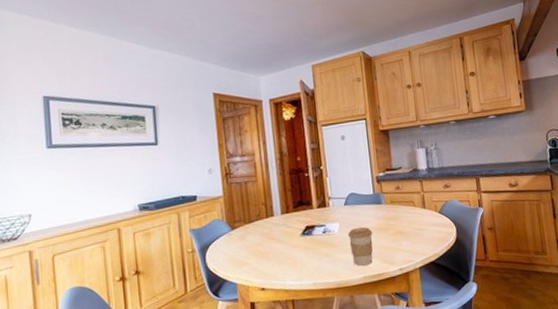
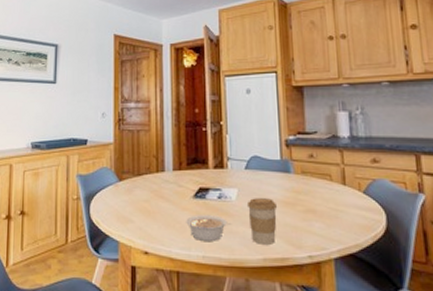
legume: none [296,247,335,272] -> present [186,215,231,242]

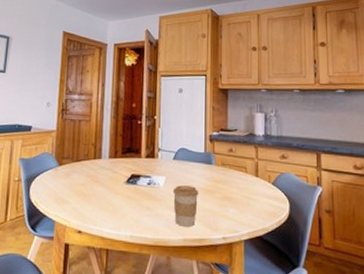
legume: present [186,215,231,242] -> none [117,199,157,224]

